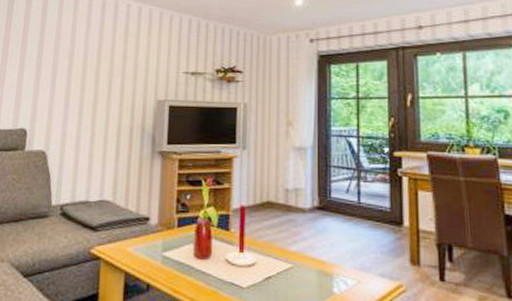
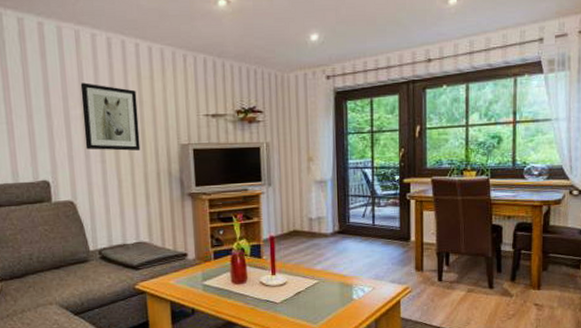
wall art: none [66,38,122,104] -> present [80,82,141,151]

